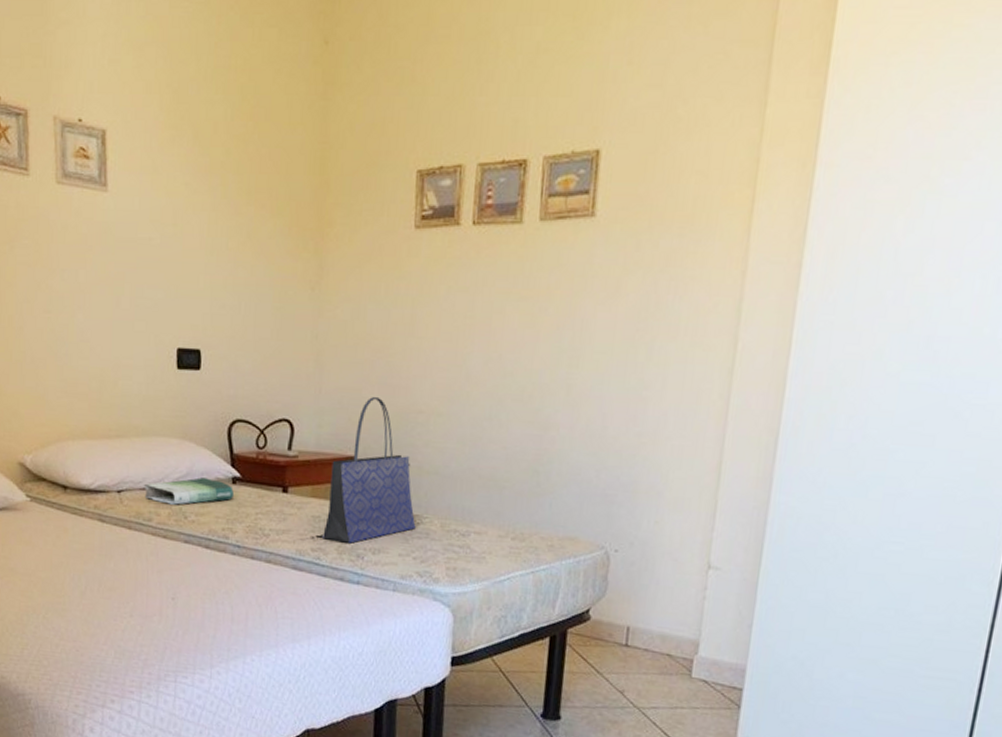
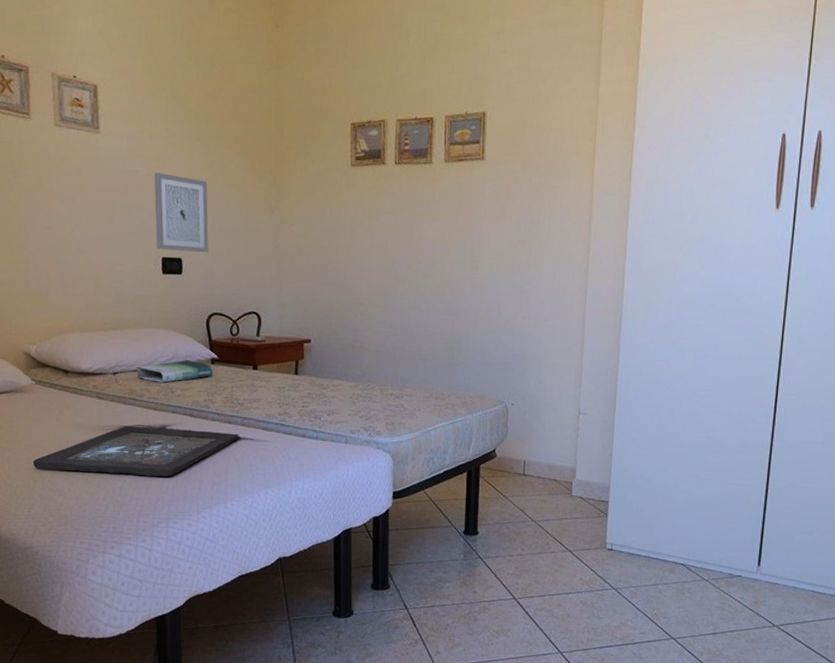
tray: none [26,555,263,621] -> present [32,425,239,477]
wall art: none [169,241,234,343] -> present [154,173,209,253]
tote bag: present [323,397,416,544] -> none [287,294,361,408]

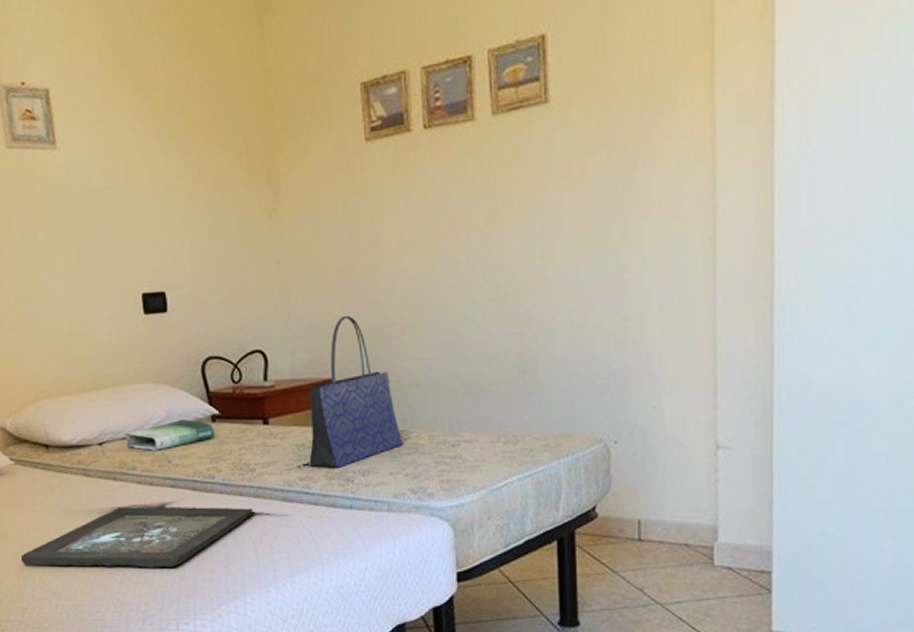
wall art: present [154,173,209,253] -> none [123,187,196,285]
tote bag: none [287,294,361,408] -> present [309,316,403,468]

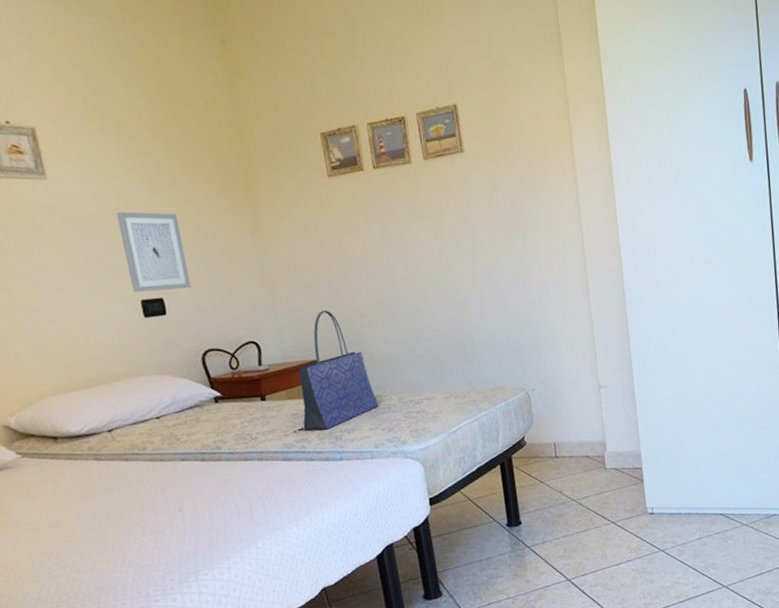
tray: present [20,506,253,568] -> none [33,469,258,547]
wall art: none [123,187,196,285] -> present [116,211,191,293]
book: present [124,419,216,451] -> none [132,402,219,432]

